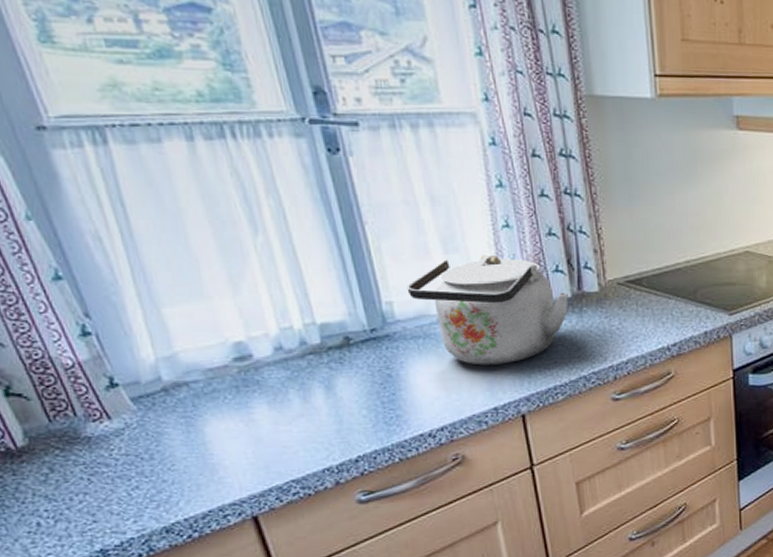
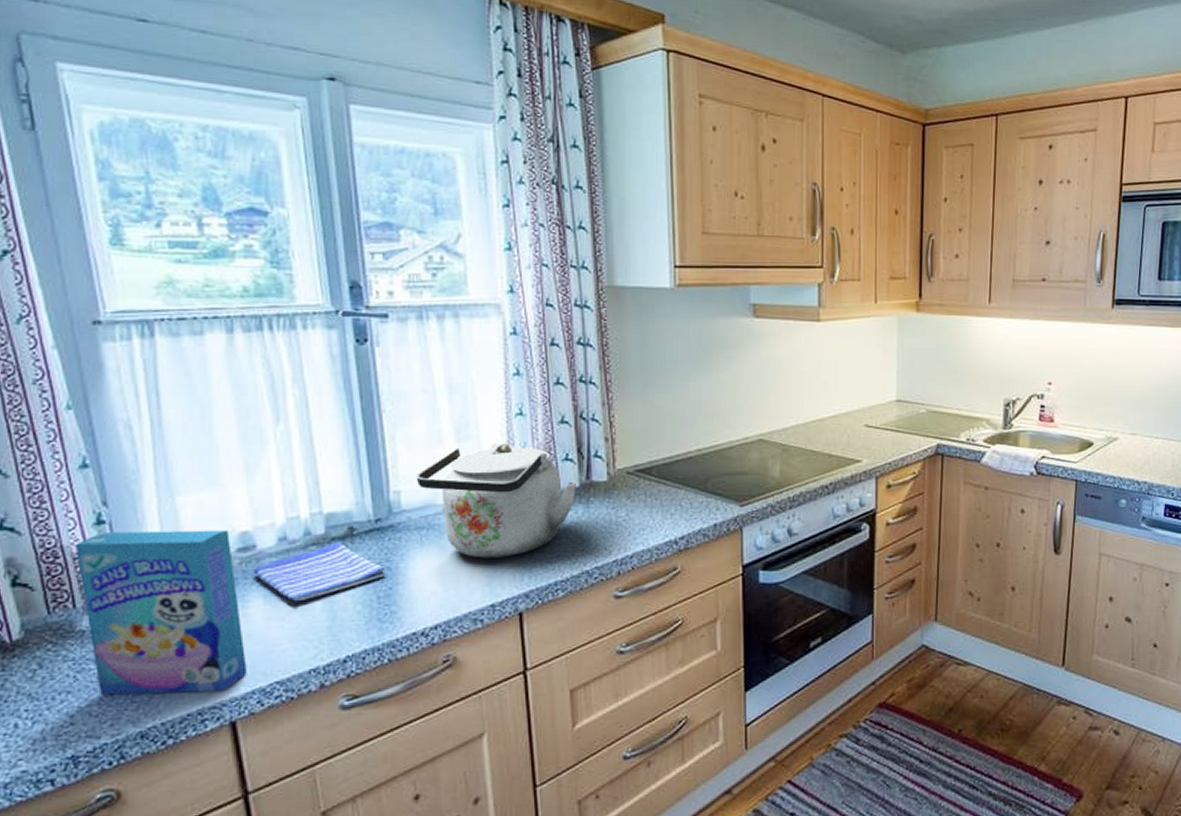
cereal box: none [63,340,262,496] -> present [75,529,247,696]
dish towel: none [253,351,387,408] -> present [253,541,386,602]

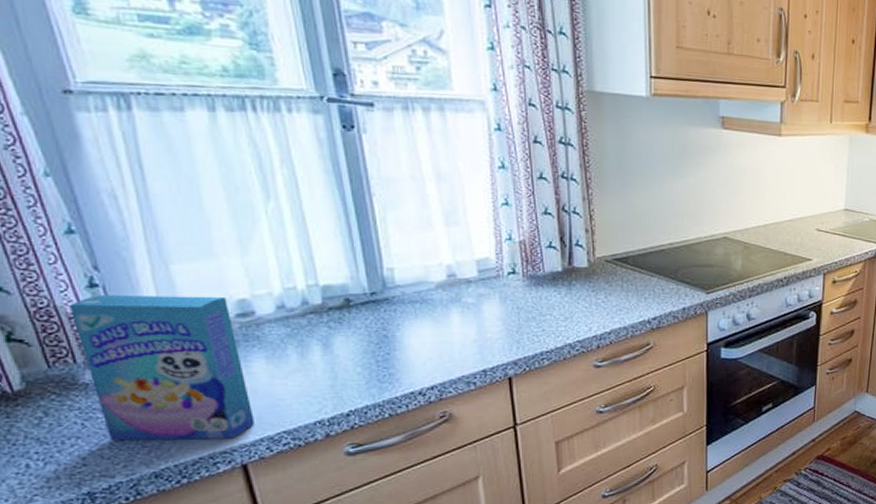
dish towel: present [253,541,386,602] -> none [254,311,383,363]
kettle: present [416,442,578,558] -> none [408,228,560,330]

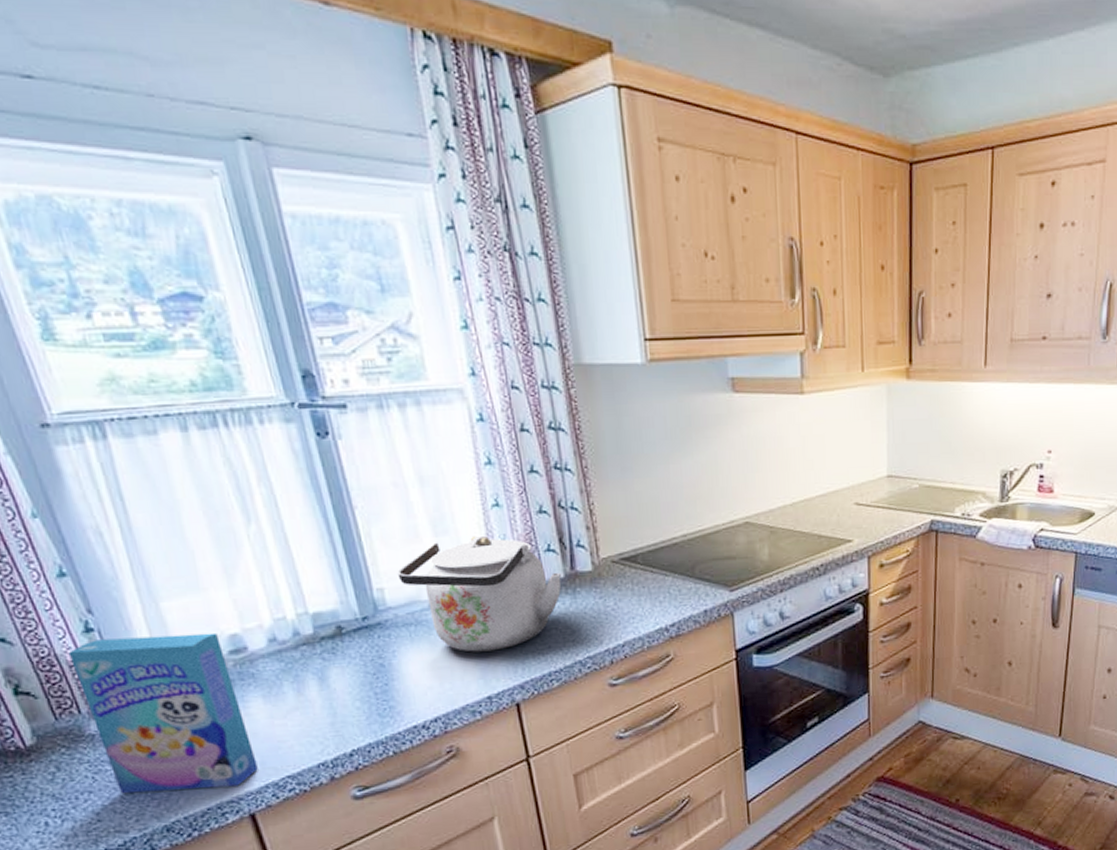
kettle: none [408,228,560,330] -> present [397,535,562,652]

